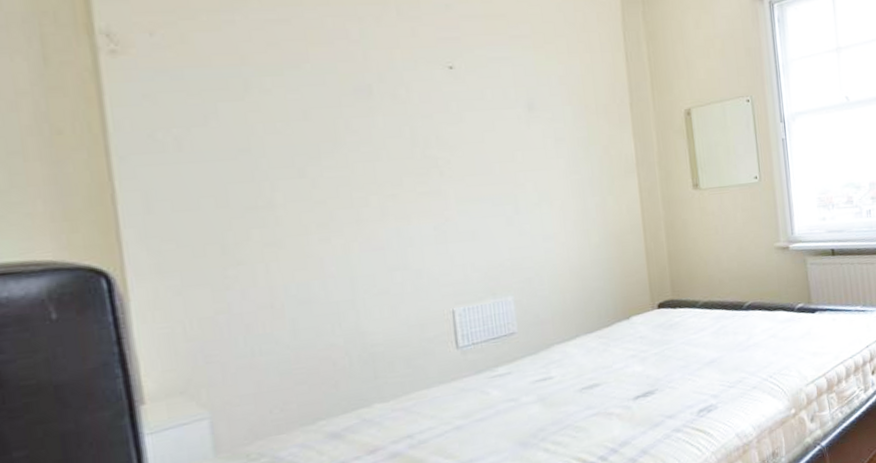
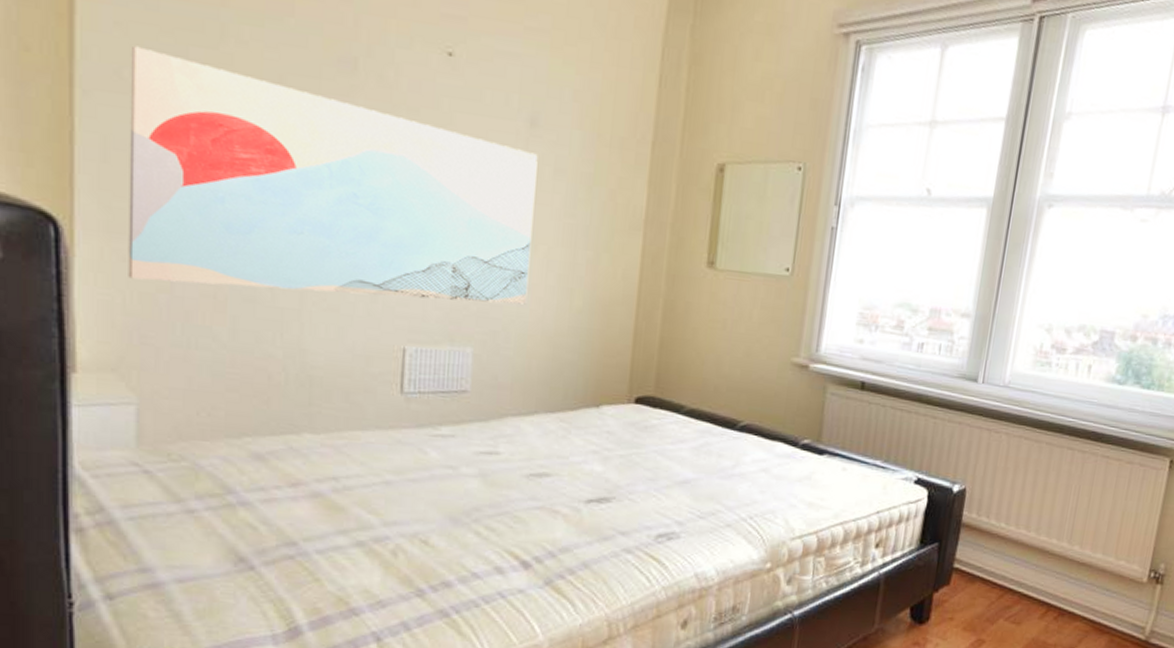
wall art: none [161,111,552,309] -> present [128,45,538,305]

